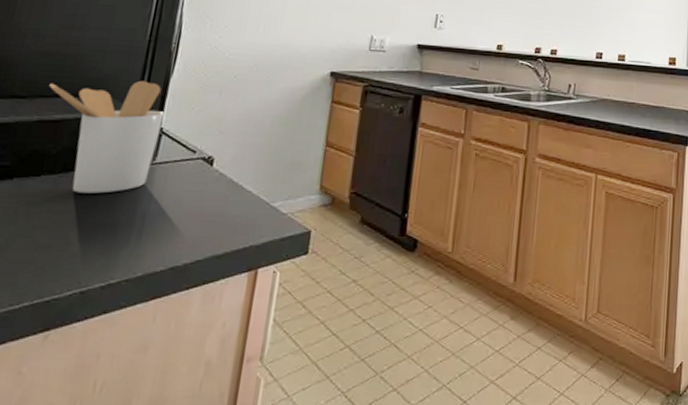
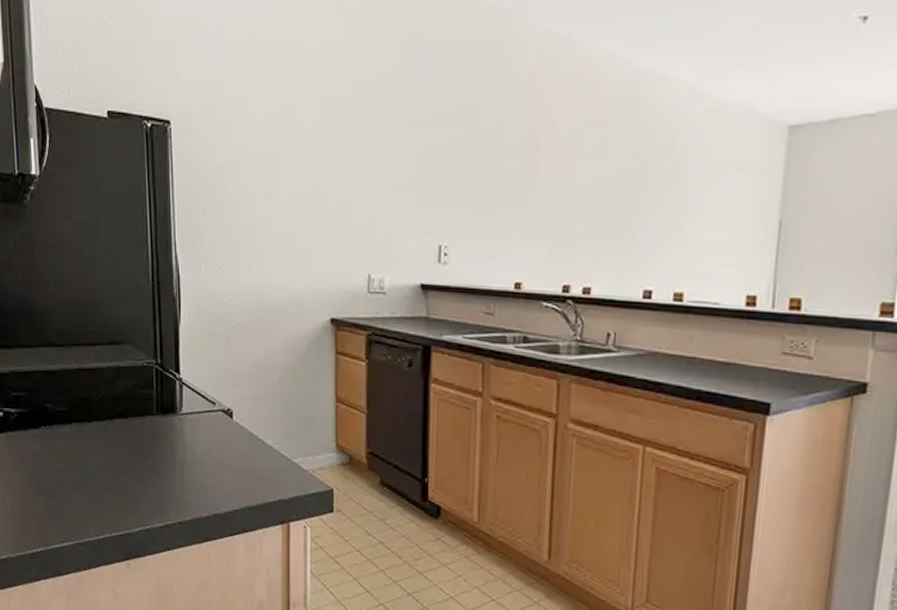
utensil holder: present [49,80,164,194] -> none [79,328,181,441]

